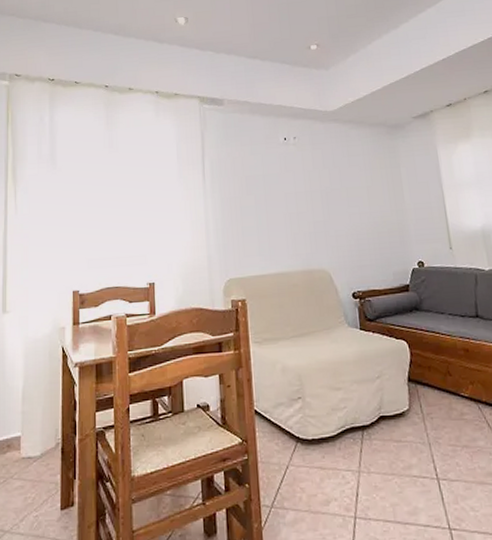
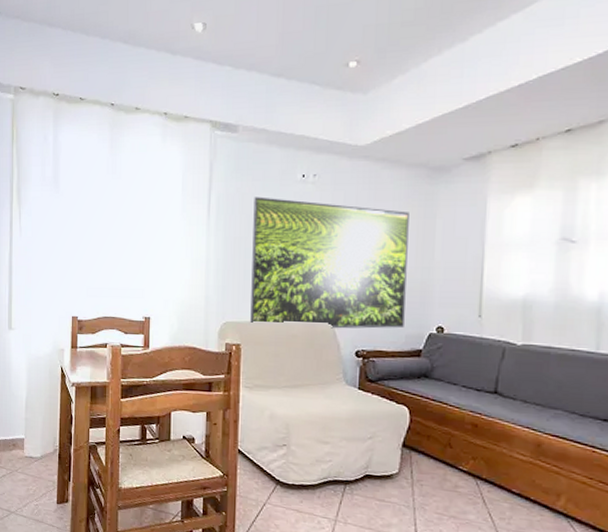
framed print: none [244,159,390,277] -> present [250,197,409,329]

